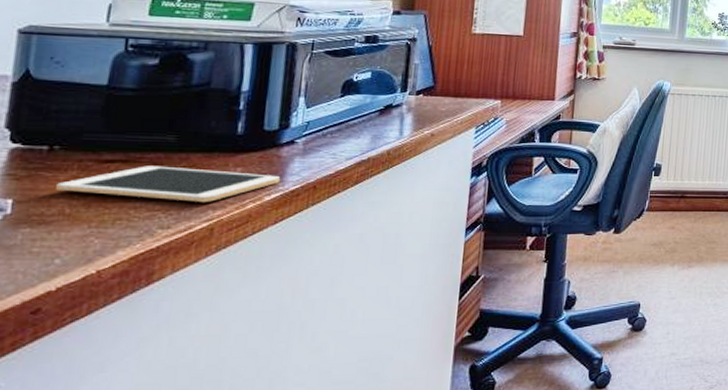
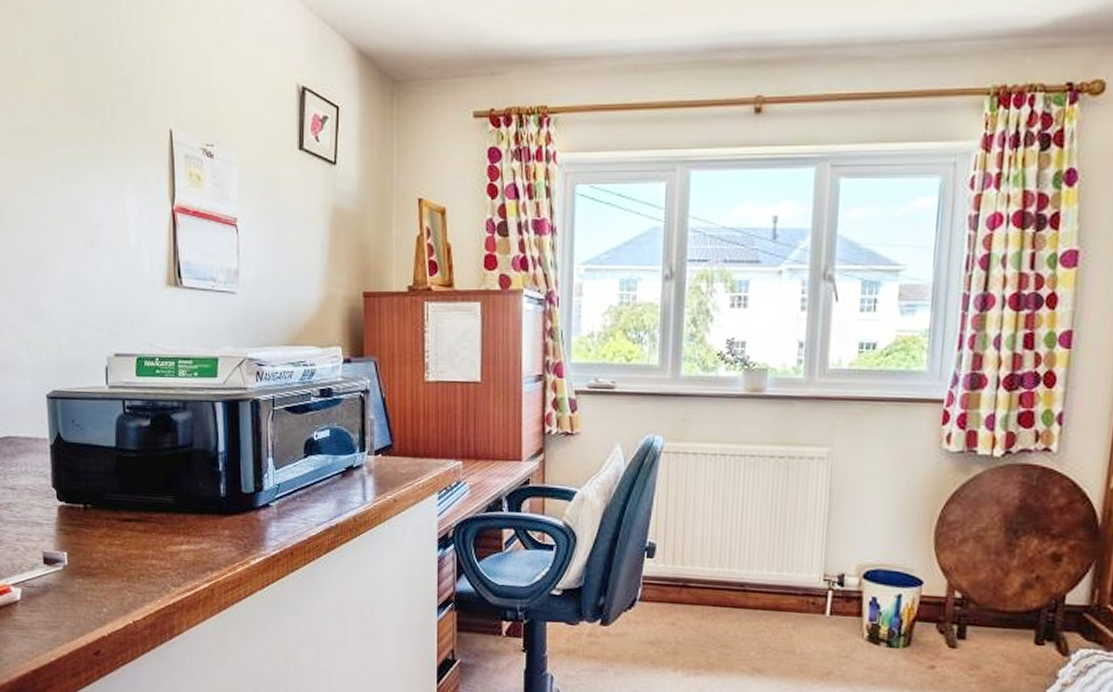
cell phone: present [56,166,280,203] -> none [94,525,261,564]

